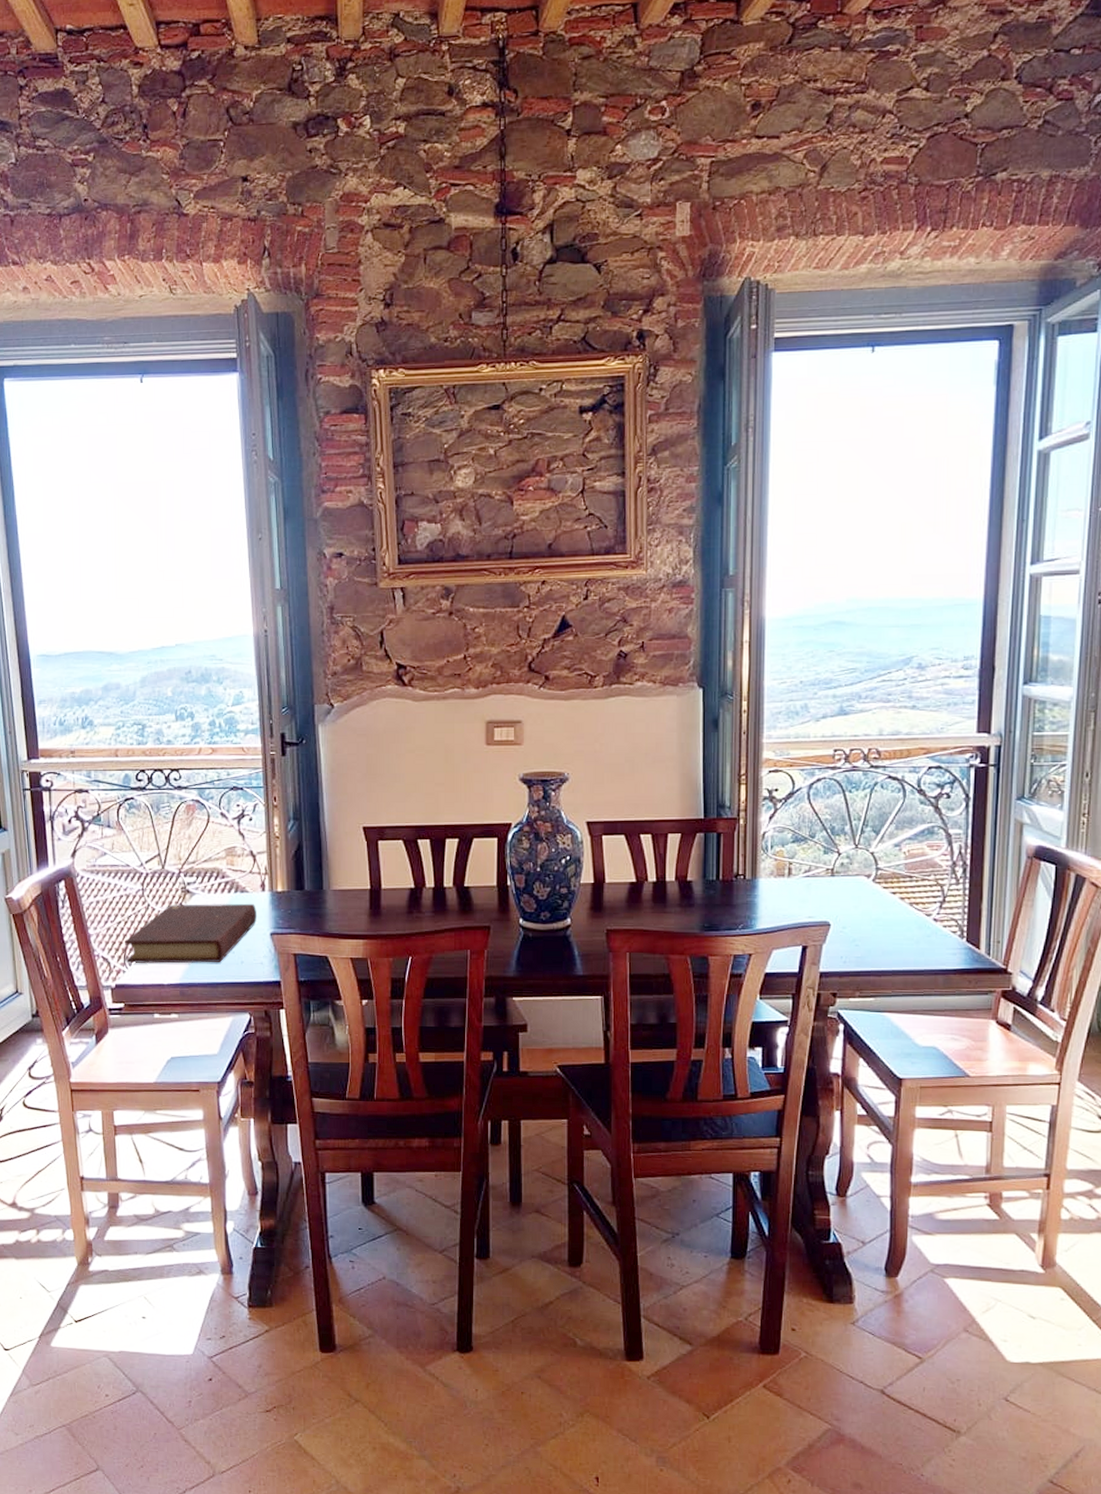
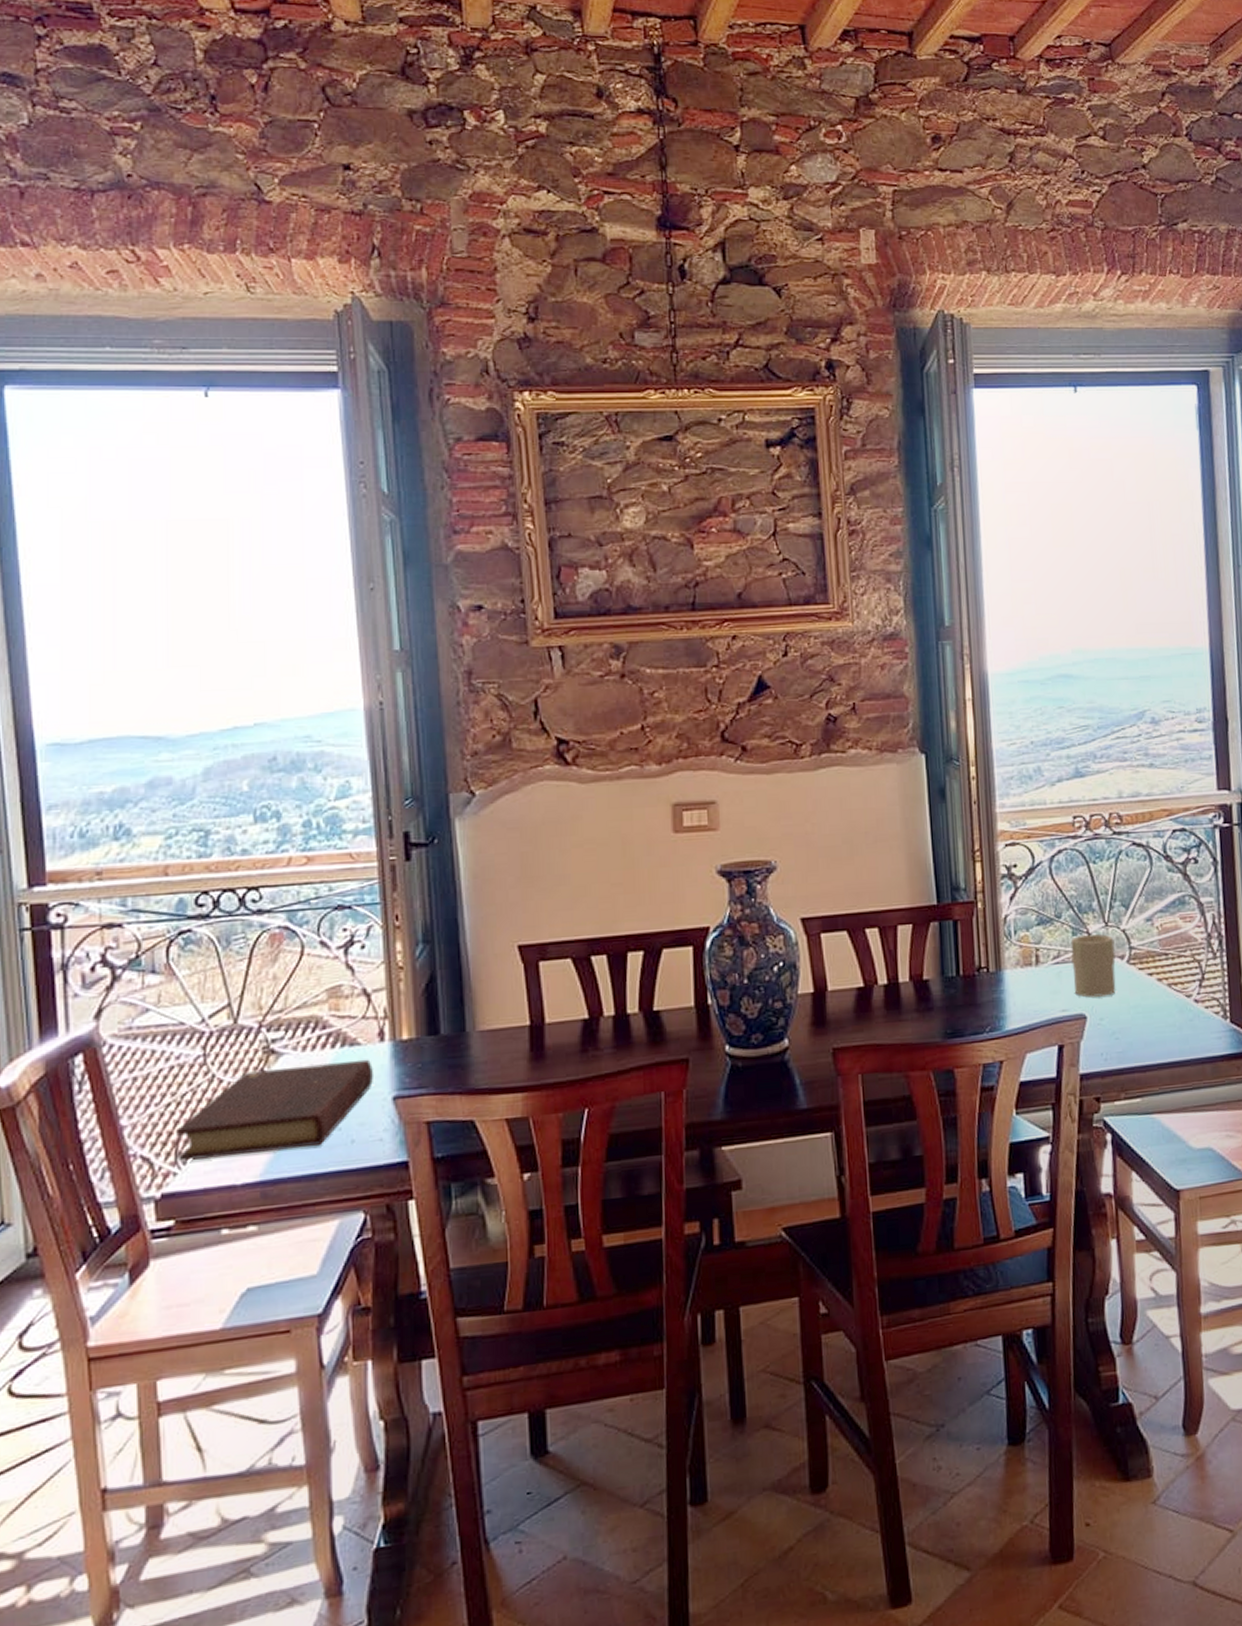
candle: none [821,853,862,908] -> present [1070,933,1116,997]

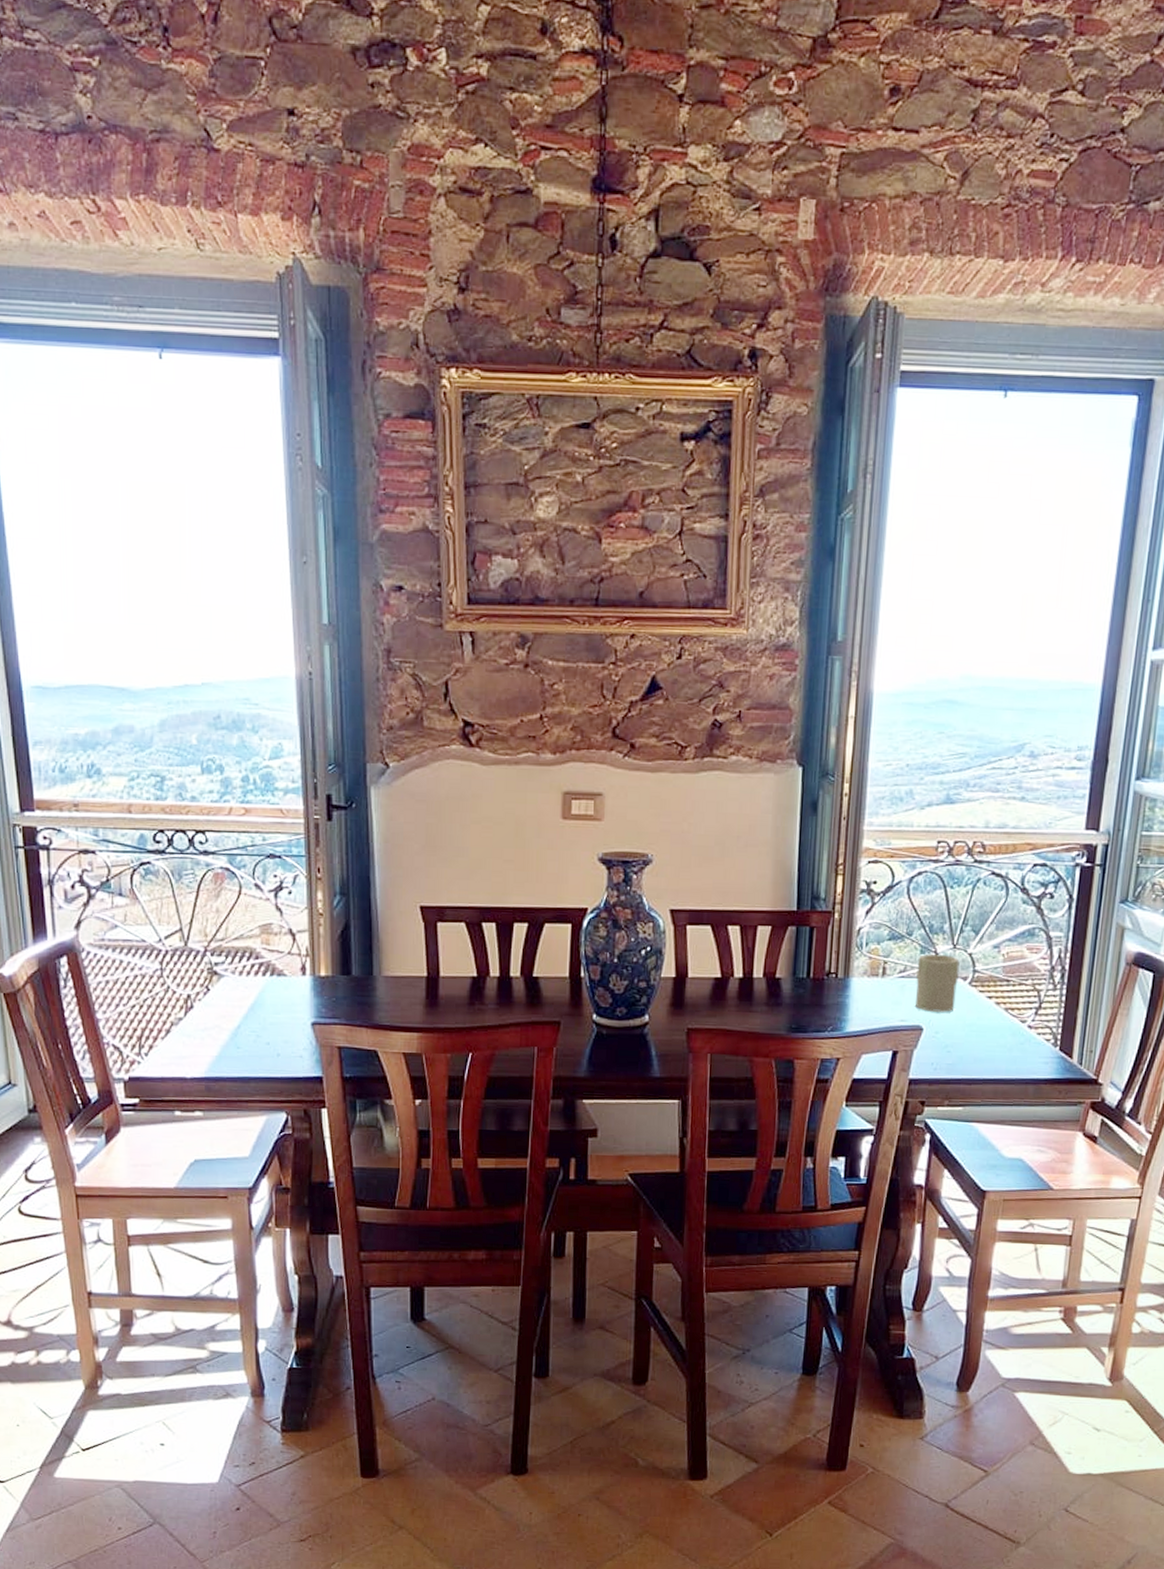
book: present [175,1059,373,1162] -> none [139,987,296,1055]

